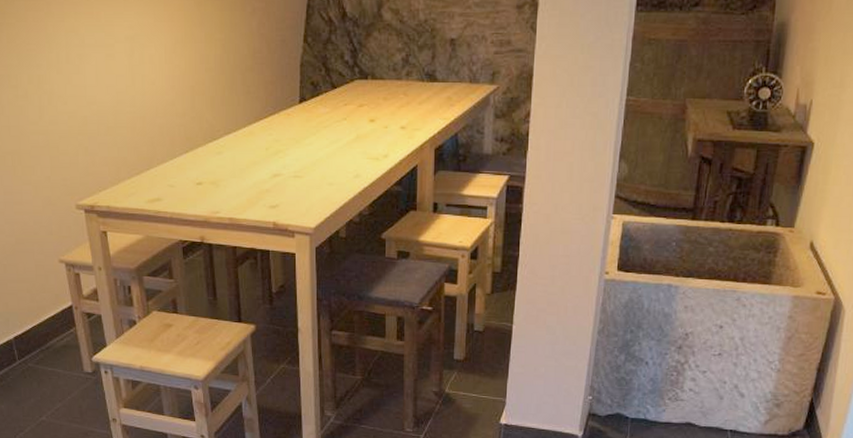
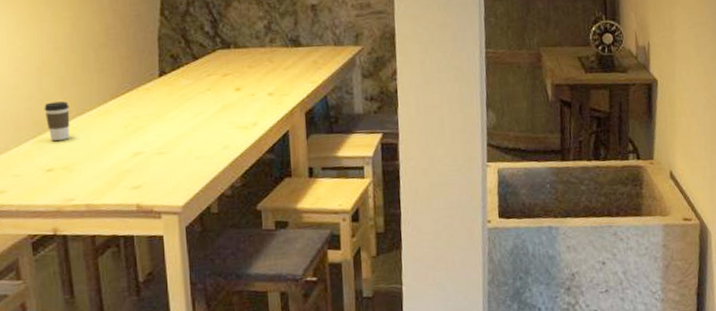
coffee cup: none [196,120,218,156] -> present [44,101,70,141]

